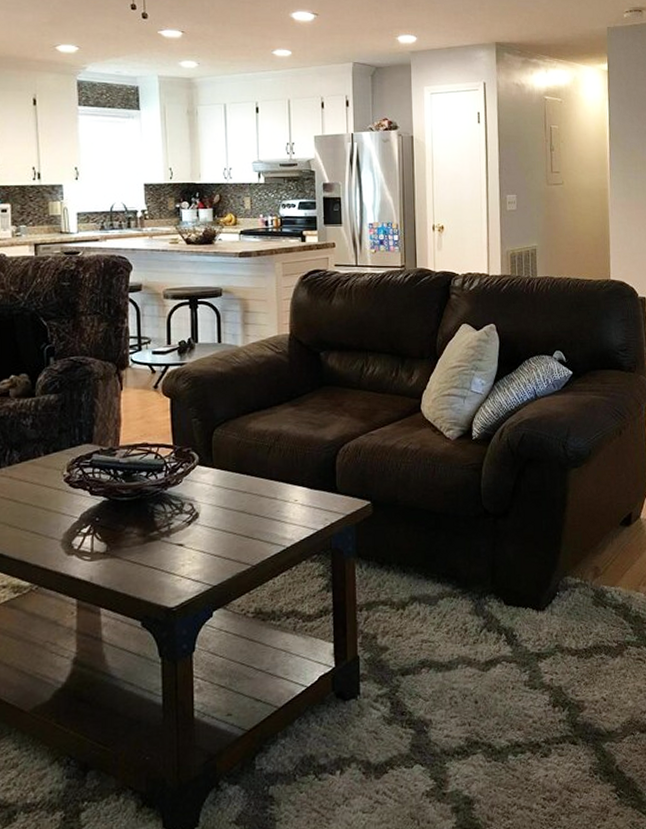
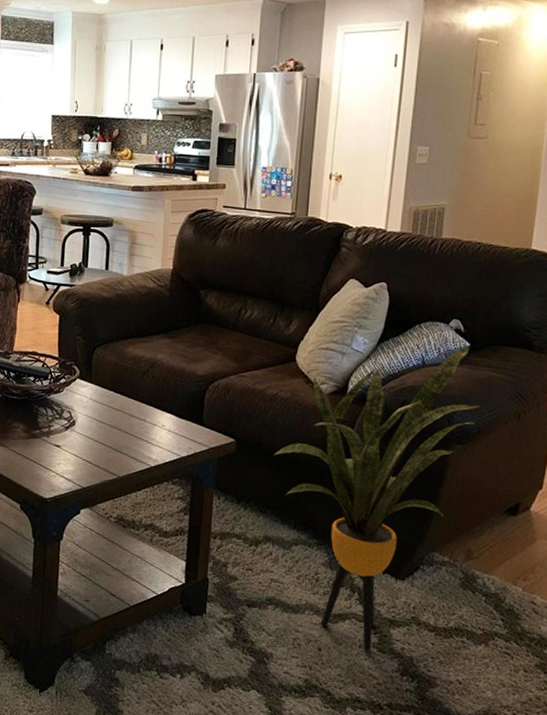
house plant: none [410,375,591,691] -> present [274,347,483,651]

